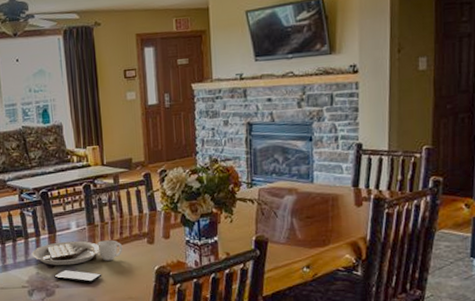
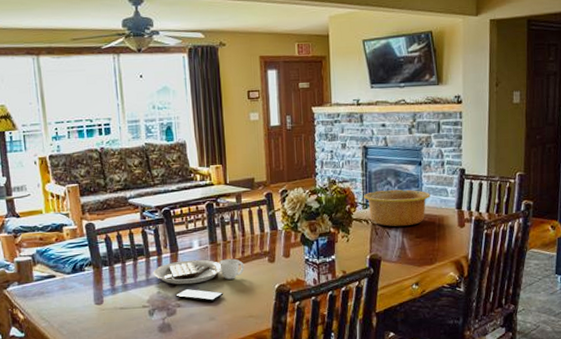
bowl: none [248,167,323,206] -> present [364,189,430,227]

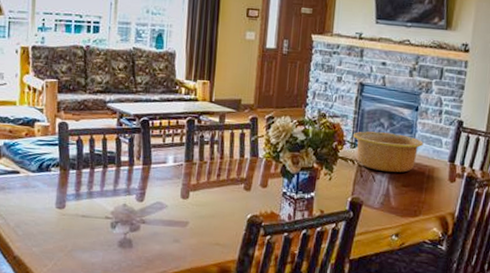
placemat: present [153,258,245,302] -> none [121,175,218,223]

